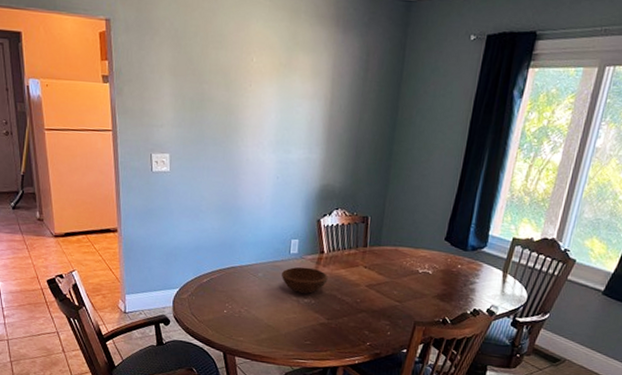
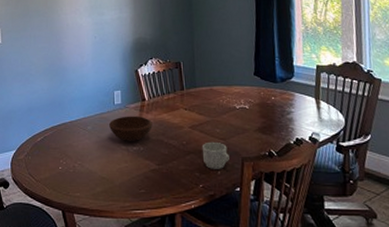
mug: none [375,302,402,330] -> present [201,141,230,169]

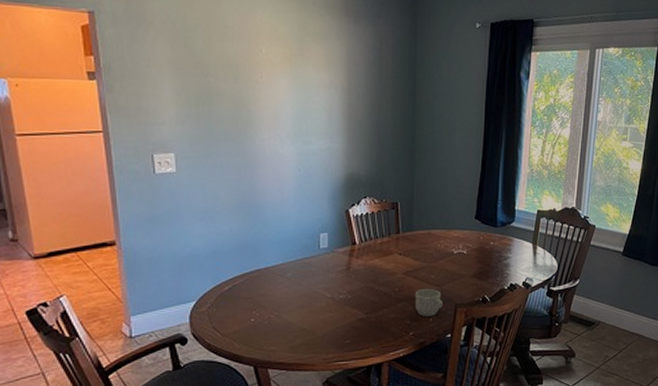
bowl: present [109,116,153,141] -> none [313,261,363,289]

